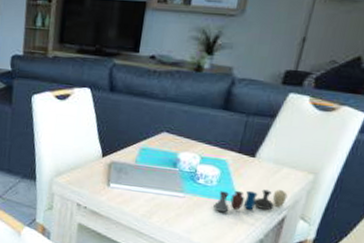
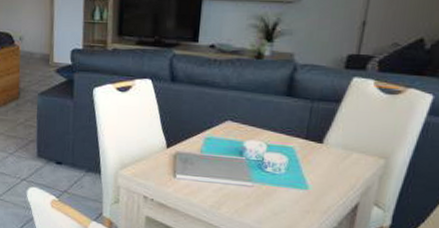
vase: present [213,189,288,213] -> none [283,176,359,201]

